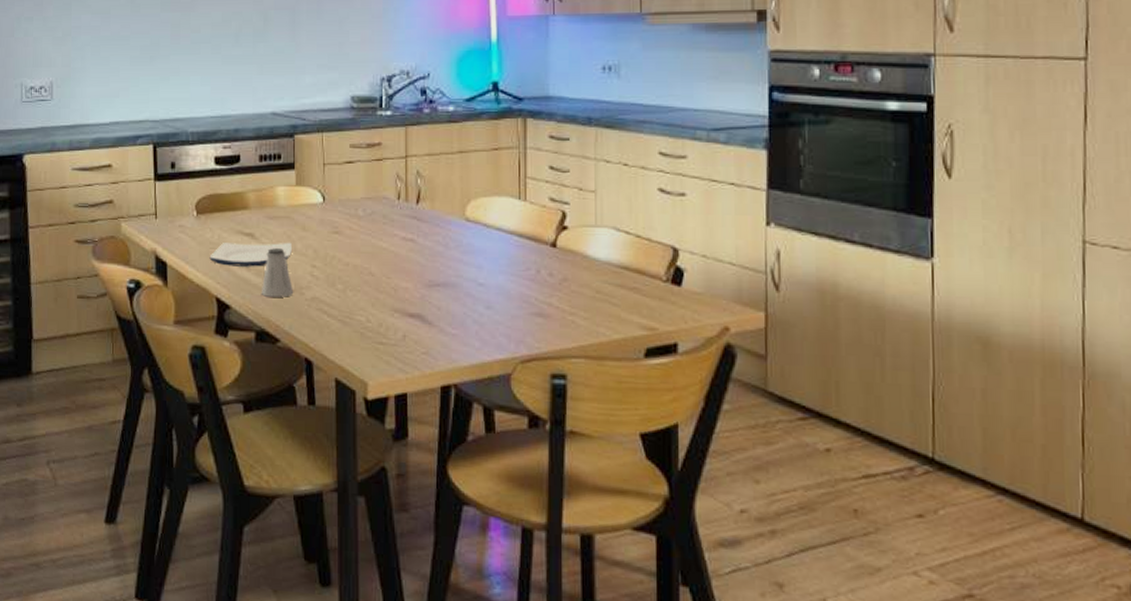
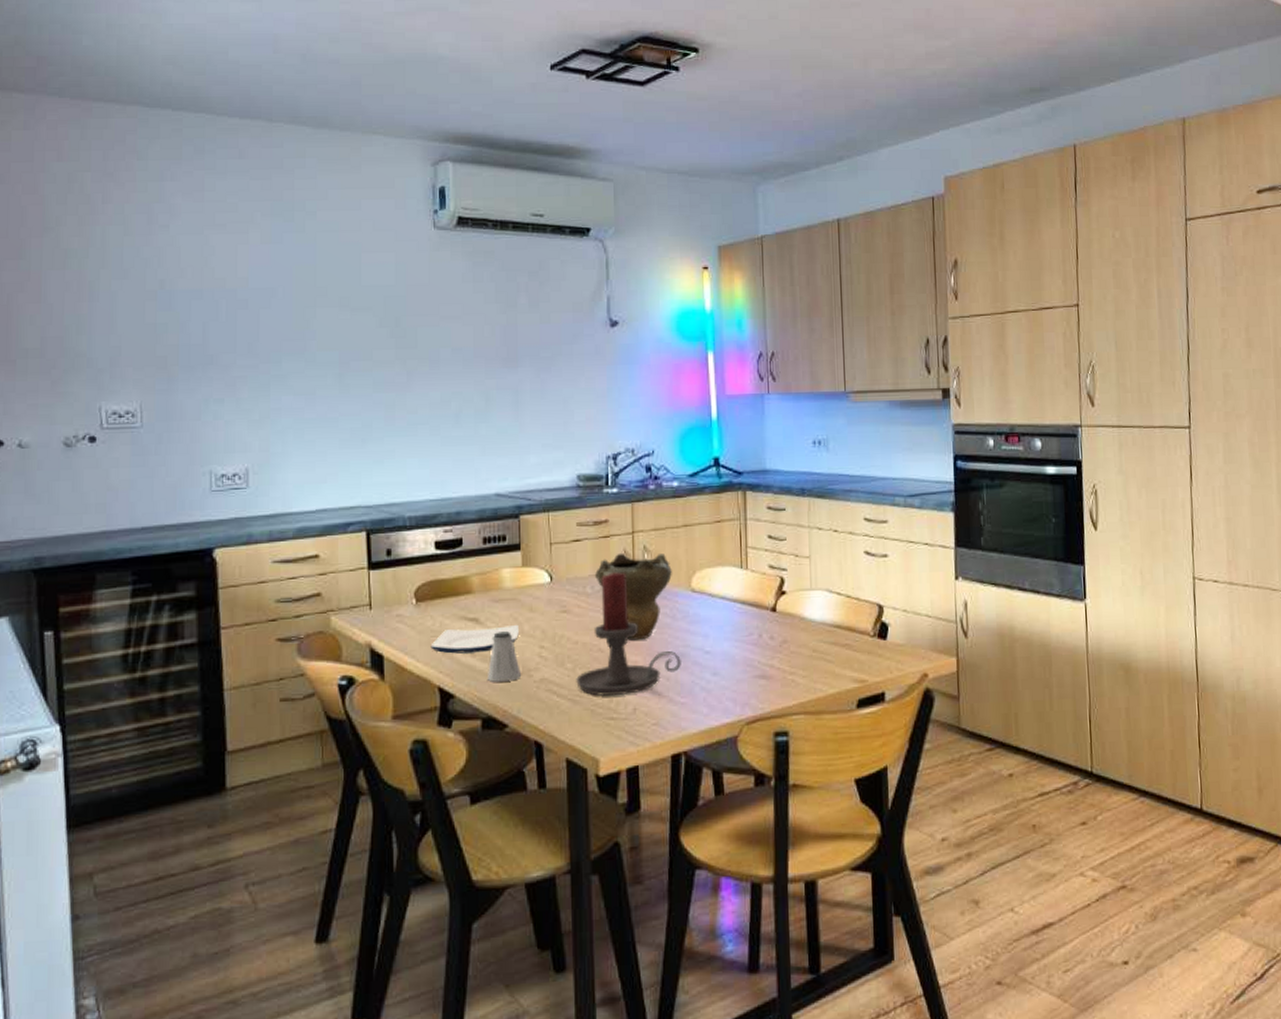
candle holder: none [346,196,453,322] -> present [576,572,681,696]
decorative bowl: none [367,177,446,267] -> present [595,552,672,640]

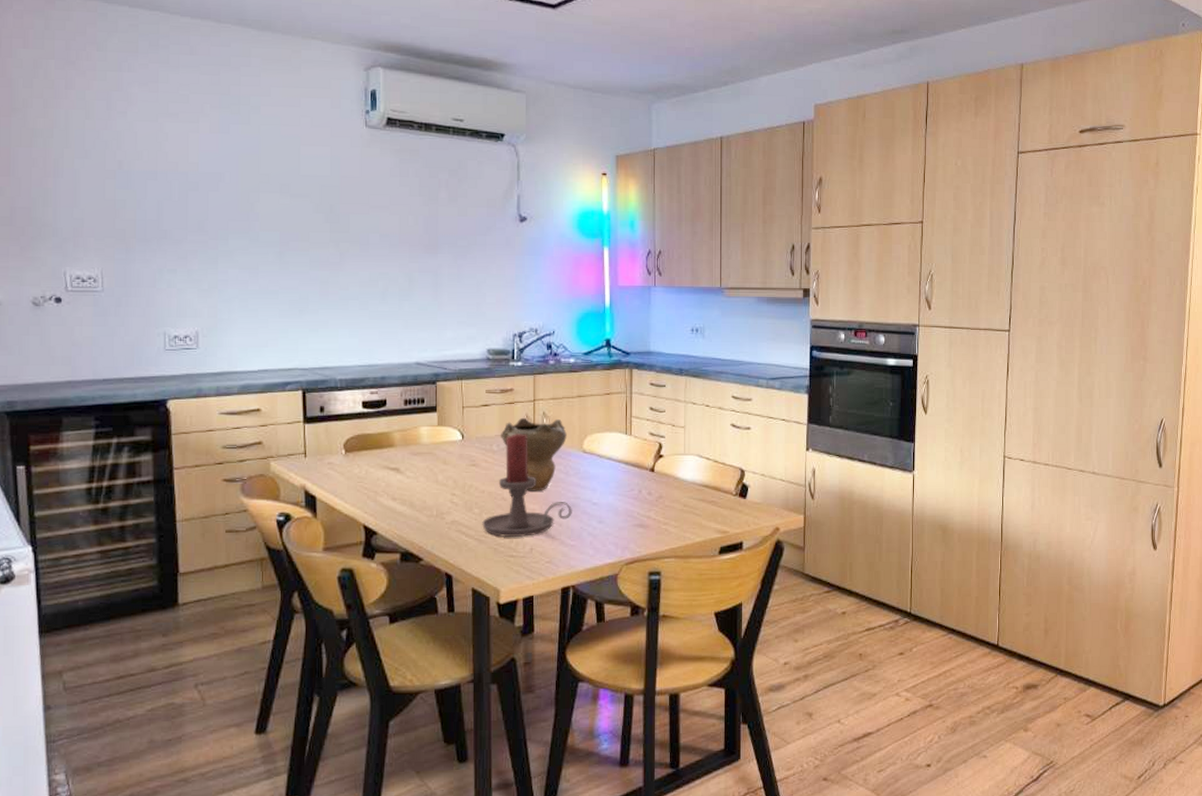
plate: present [430,624,519,654] -> none [357,474,434,497]
saltshaker: present [486,630,521,682] -> none [405,479,435,522]

